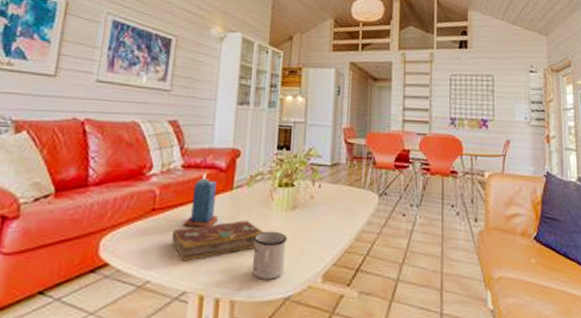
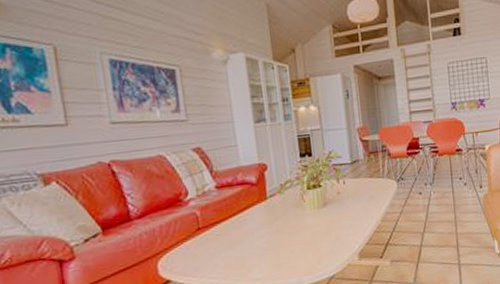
book: present [171,220,264,262] -> none [220,222,302,266]
candle: present [182,173,218,228] -> none [228,189,259,238]
mug: present [252,231,288,280] -> none [294,226,325,267]

